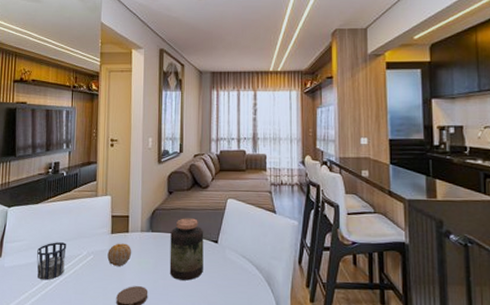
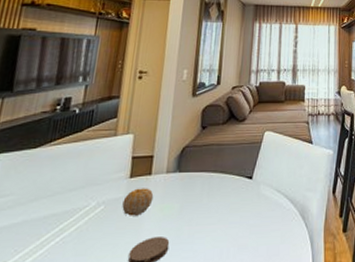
cup: present [37,242,67,280] -> none [23,193,70,244]
jar: present [169,218,204,281] -> none [196,154,238,224]

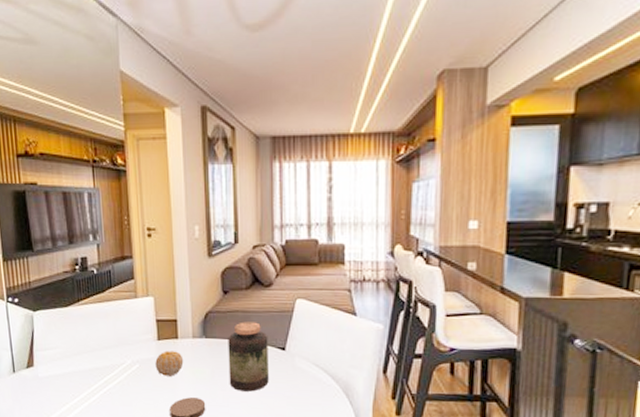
jar: none [196,154,238,224] -> present [228,322,269,392]

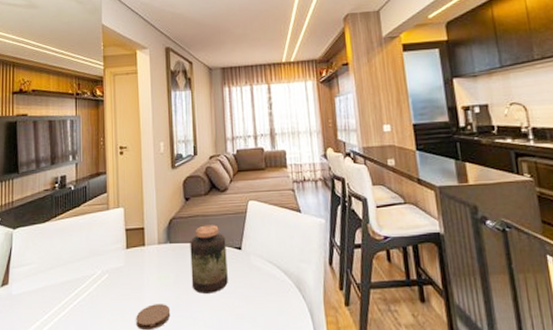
fruit: present [155,350,184,377] -> none [123,258,150,284]

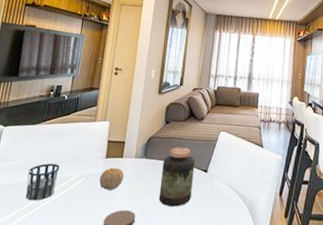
cup: none [47,263,79,306] -> present [25,163,60,201]
fruit: none [123,258,150,284] -> present [99,167,124,191]

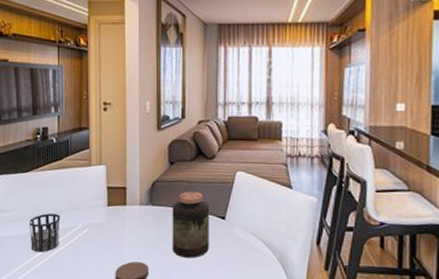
fruit: present [99,167,124,191] -> none [104,216,131,241]

